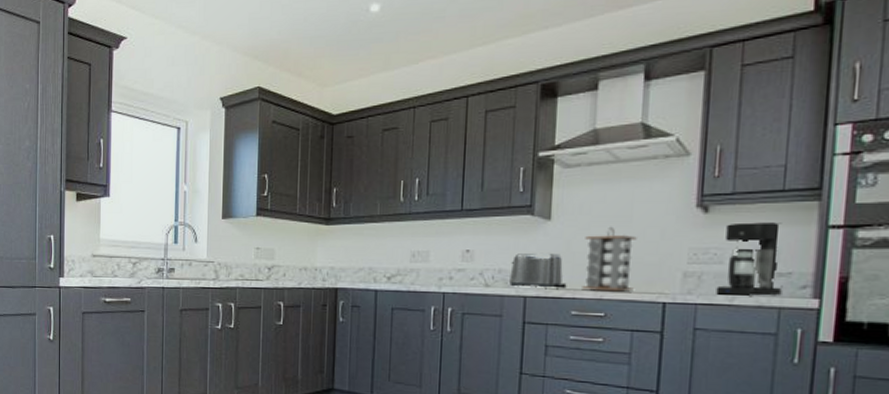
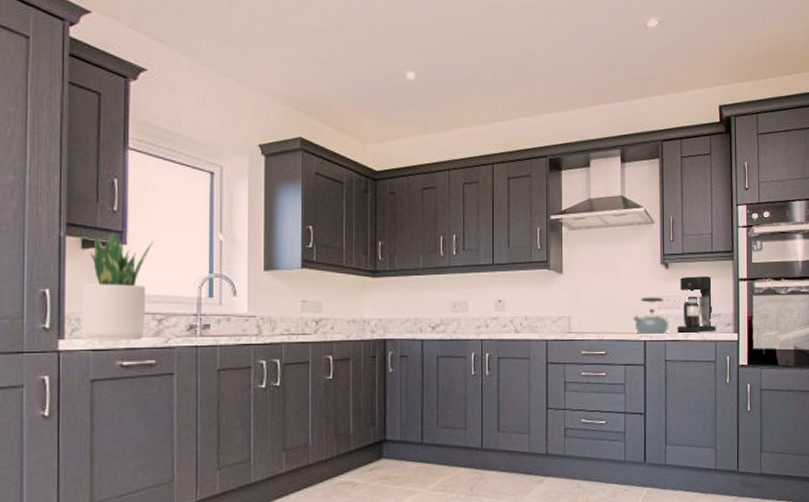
planter: none [76,186,131,281] -> present [81,232,154,341]
toaster: present [509,252,567,289] -> none [534,301,577,332]
spice rack: present [582,226,637,292] -> none [588,279,624,333]
kettle: none [645,248,704,296] -> present [631,297,669,334]

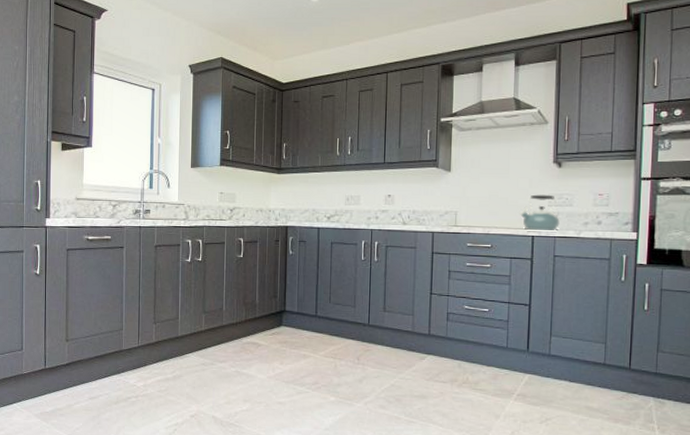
planter: present [81,232,154,341] -> none [61,137,111,221]
coffee maker: present [677,276,716,333] -> none [568,175,613,231]

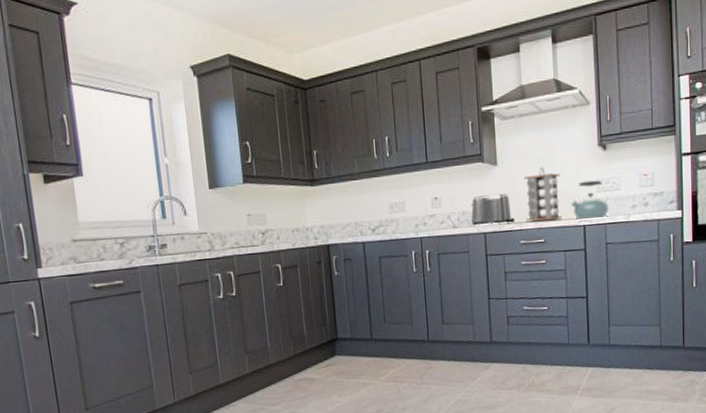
toaster: none [421,197,463,226] -> present [471,193,515,226]
spice rack: none [474,177,513,228] -> present [524,167,562,222]

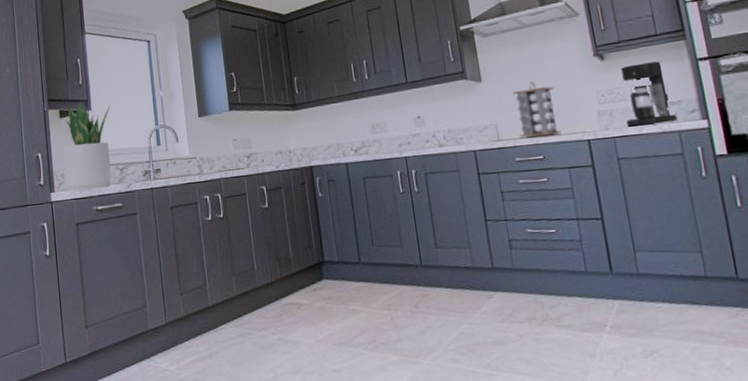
planter: none [49,165,110,268] -> present [63,101,111,192]
toaster: present [471,193,515,226] -> none [457,110,507,144]
kettle: present [569,180,609,219] -> none [567,91,616,134]
coffee maker: none [617,154,659,214] -> present [621,61,678,127]

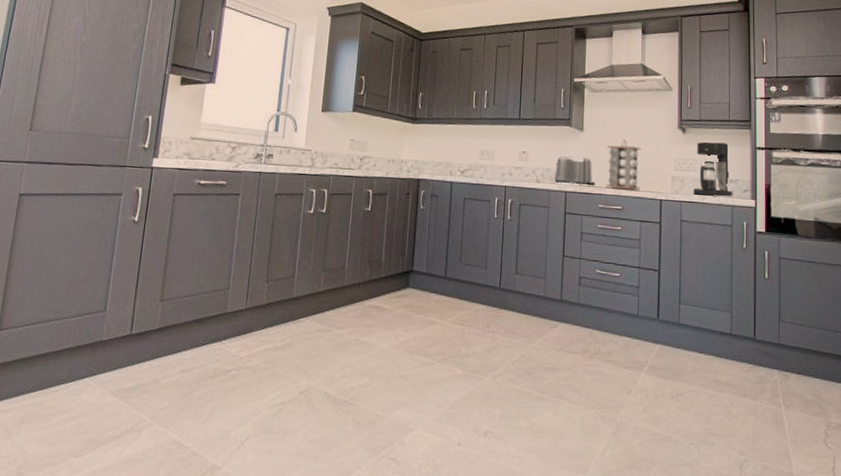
planter: present [63,101,111,192] -> none [172,73,237,164]
toaster: none [457,110,507,144] -> present [554,156,595,186]

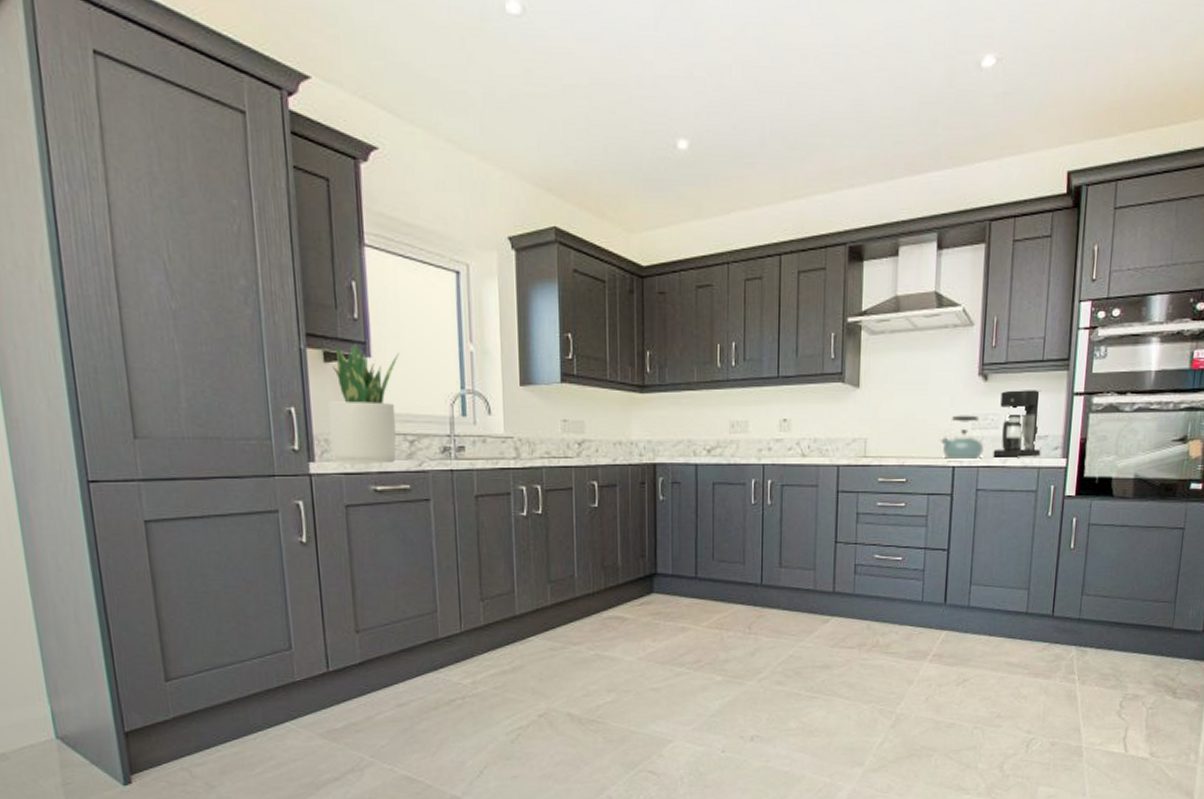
planter: none [172,73,237,164] -> present [327,343,400,464]
toaster: present [554,156,595,186] -> none [824,420,874,456]
spice rack: present [606,139,641,190] -> none [887,394,932,458]
kettle: none [647,158,685,195] -> present [938,415,984,459]

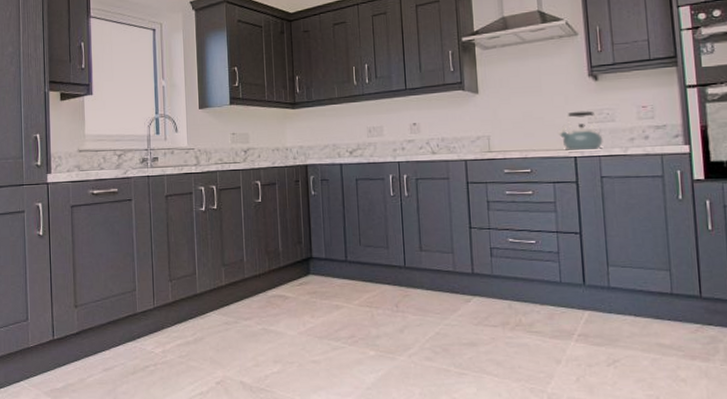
planter: present [327,343,400,464] -> none [62,85,113,174]
coffee maker: present [993,390,1042,457] -> none [613,85,662,147]

